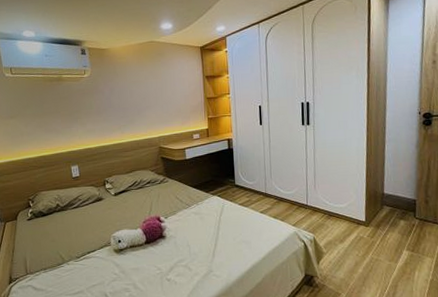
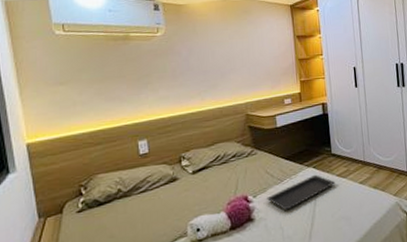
serving tray: none [176,202,238,231] -> present [267,174,336,211]

